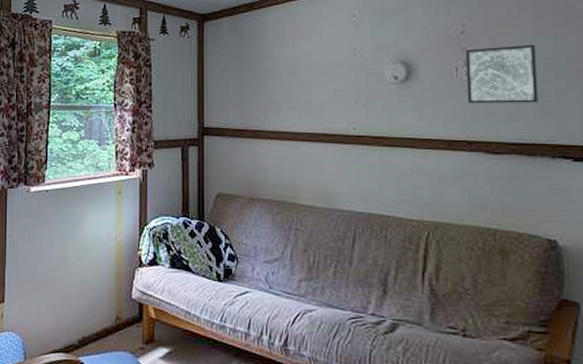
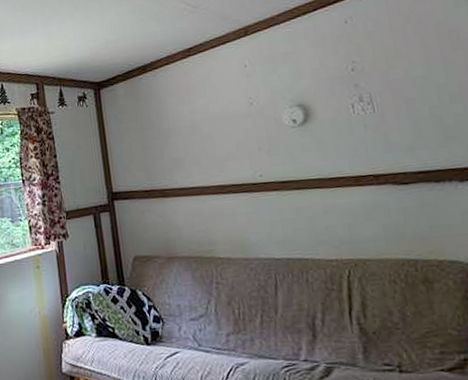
wall art: present [465,44,539,103] -> none [358,72,438,137]

